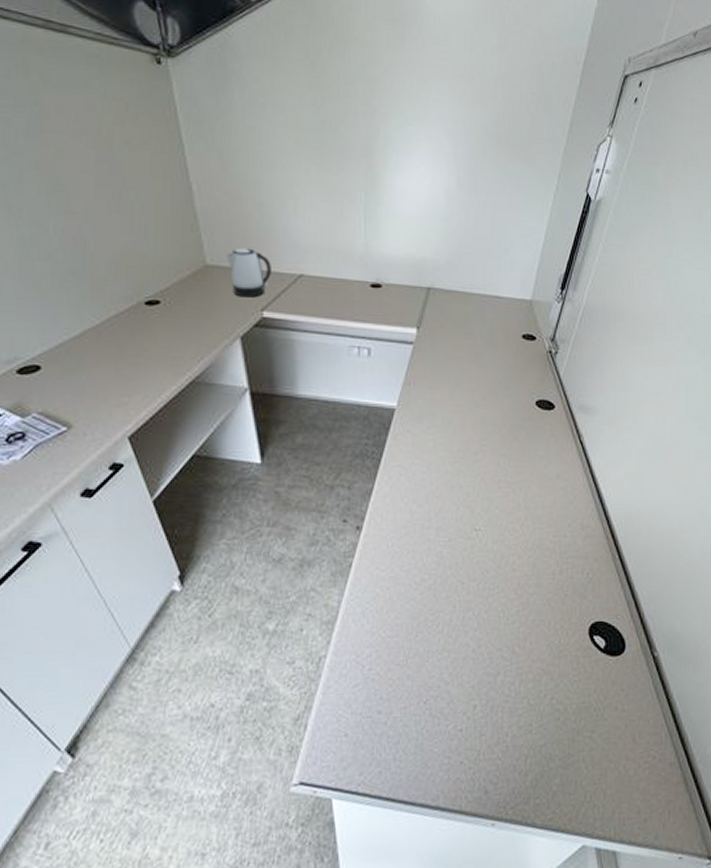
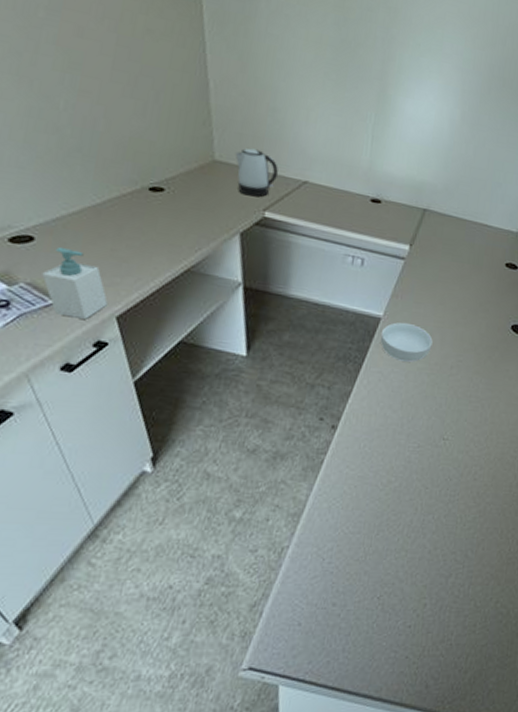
soap bottle: none [52,372,118,442] -> present [42,246,108,319]
cereal bowl: none [396,410,452,452] -> present [380,322,433,362]

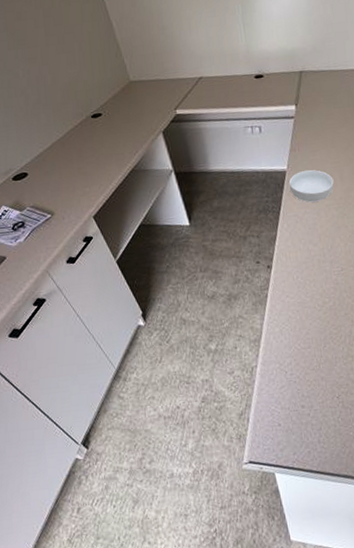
soap bottle: present [42,246,108,319] -> none [39,175,85,224]
kettle: present [235,148,278,197] -> none [143,63,179,102]

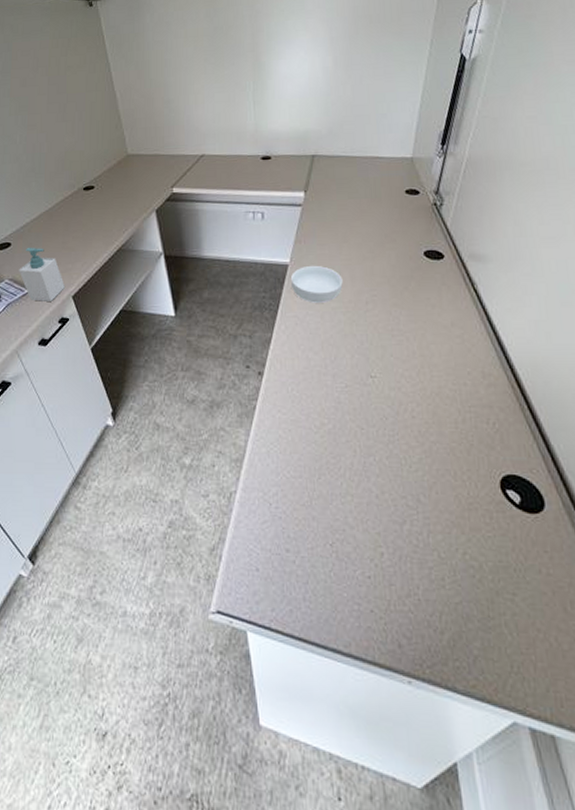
soap bottle: none [39,175,85,224] -> present [19,247,65,301]

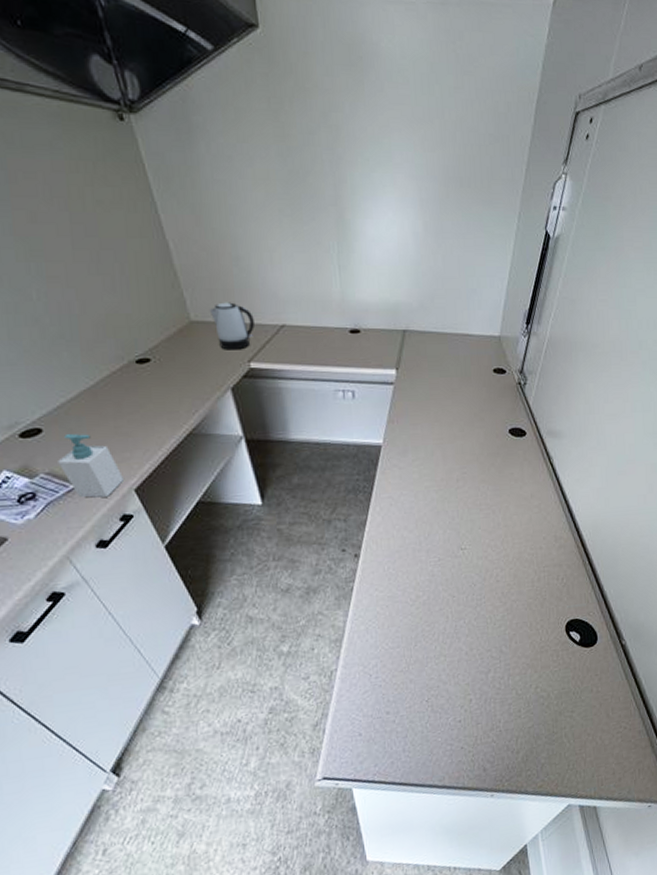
kettle: none [143,137,178,178] -> present [209,302,254,350]
cereal bowl: present [290,265,343,303] -> none [384,445,435,483]

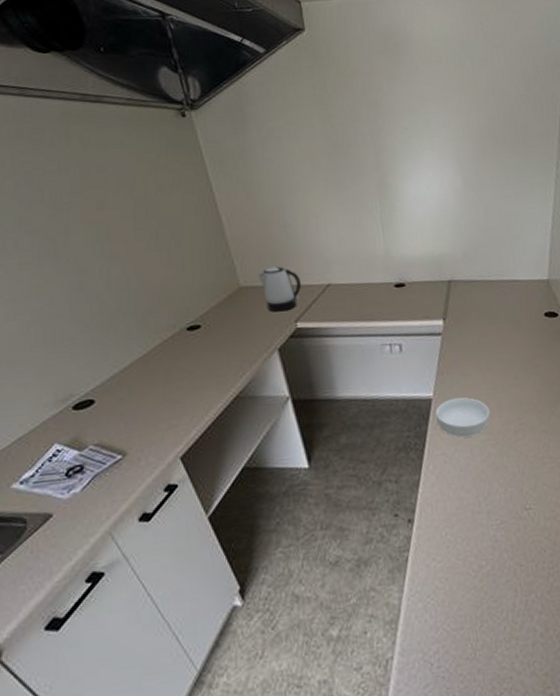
soap bottle: present [58,433,123,498] -> none [107,402,170,468]
cereal bowl: none [384,445,435,483] -> present [435,397,490,438]

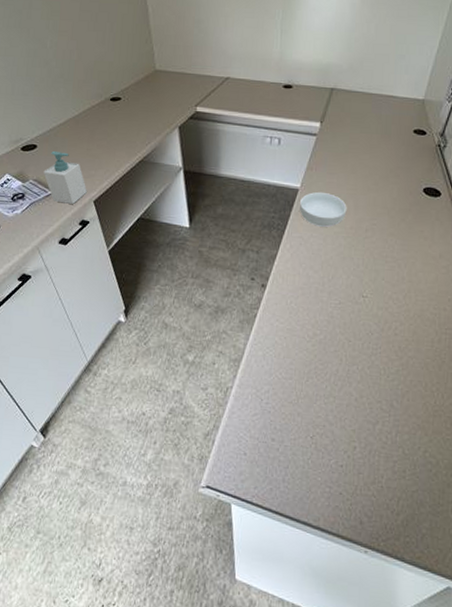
soap bottle: none [107,402,170,468] -> present [43,150,87,204]
kettle: present [258,266,301,312] -> none [171,56,205,96]

